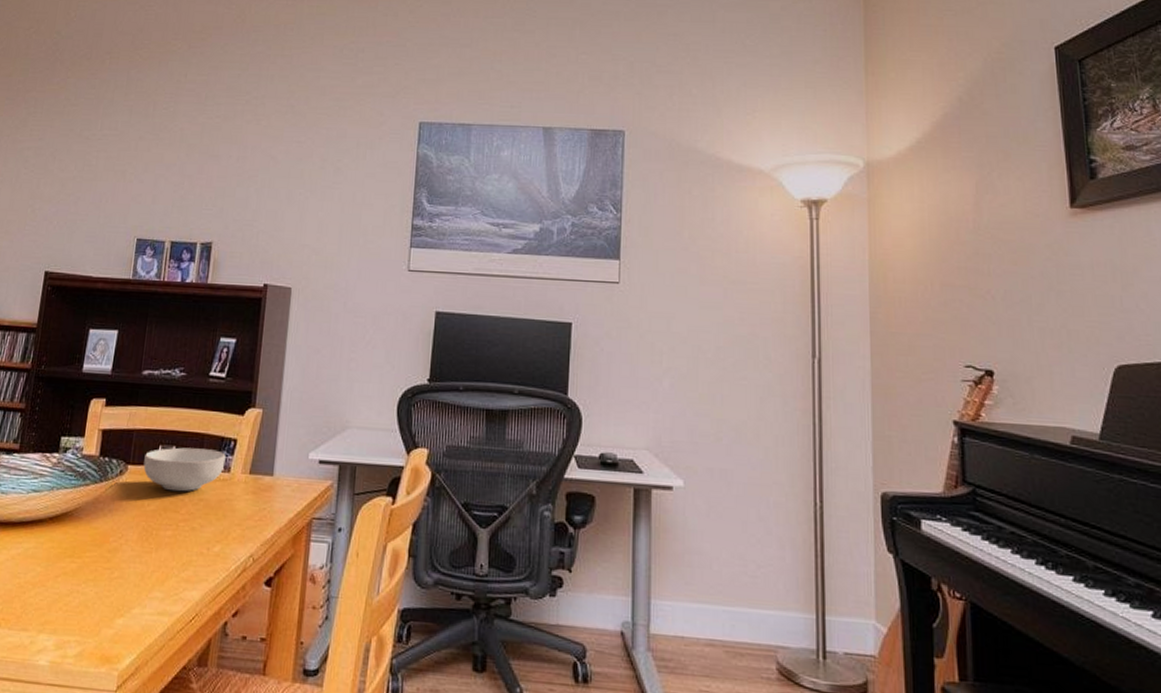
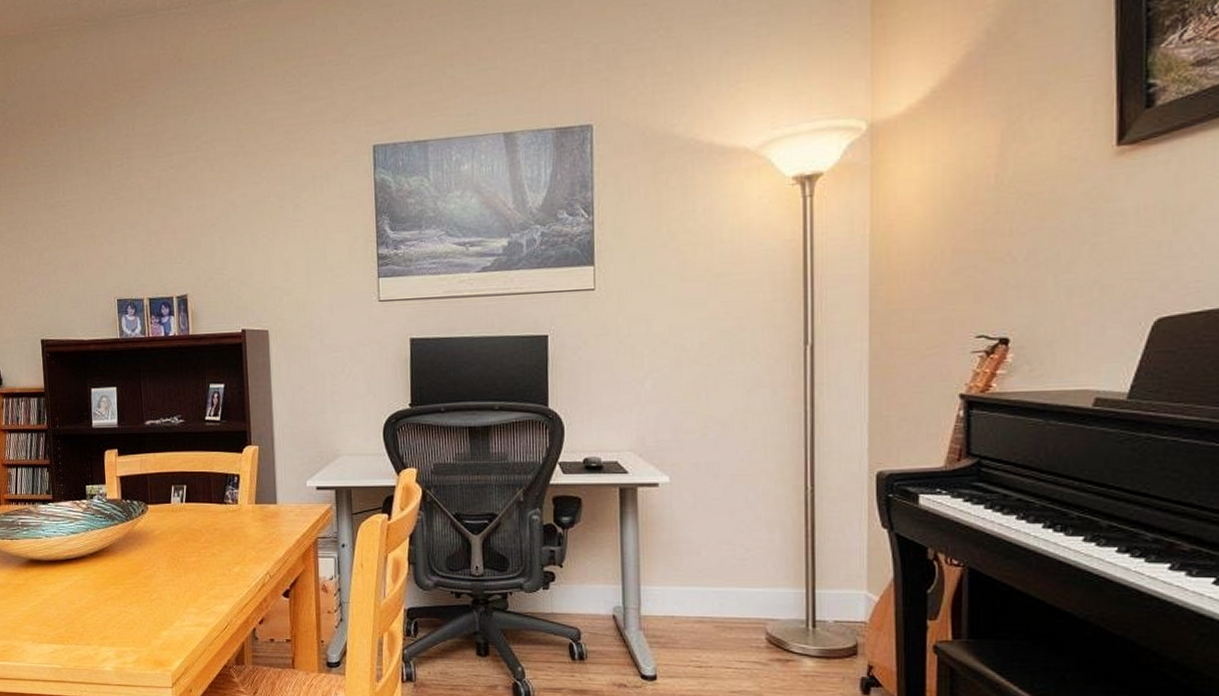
cereal bowl: present [143,447,226,492] -> none [160,485,232,524]

